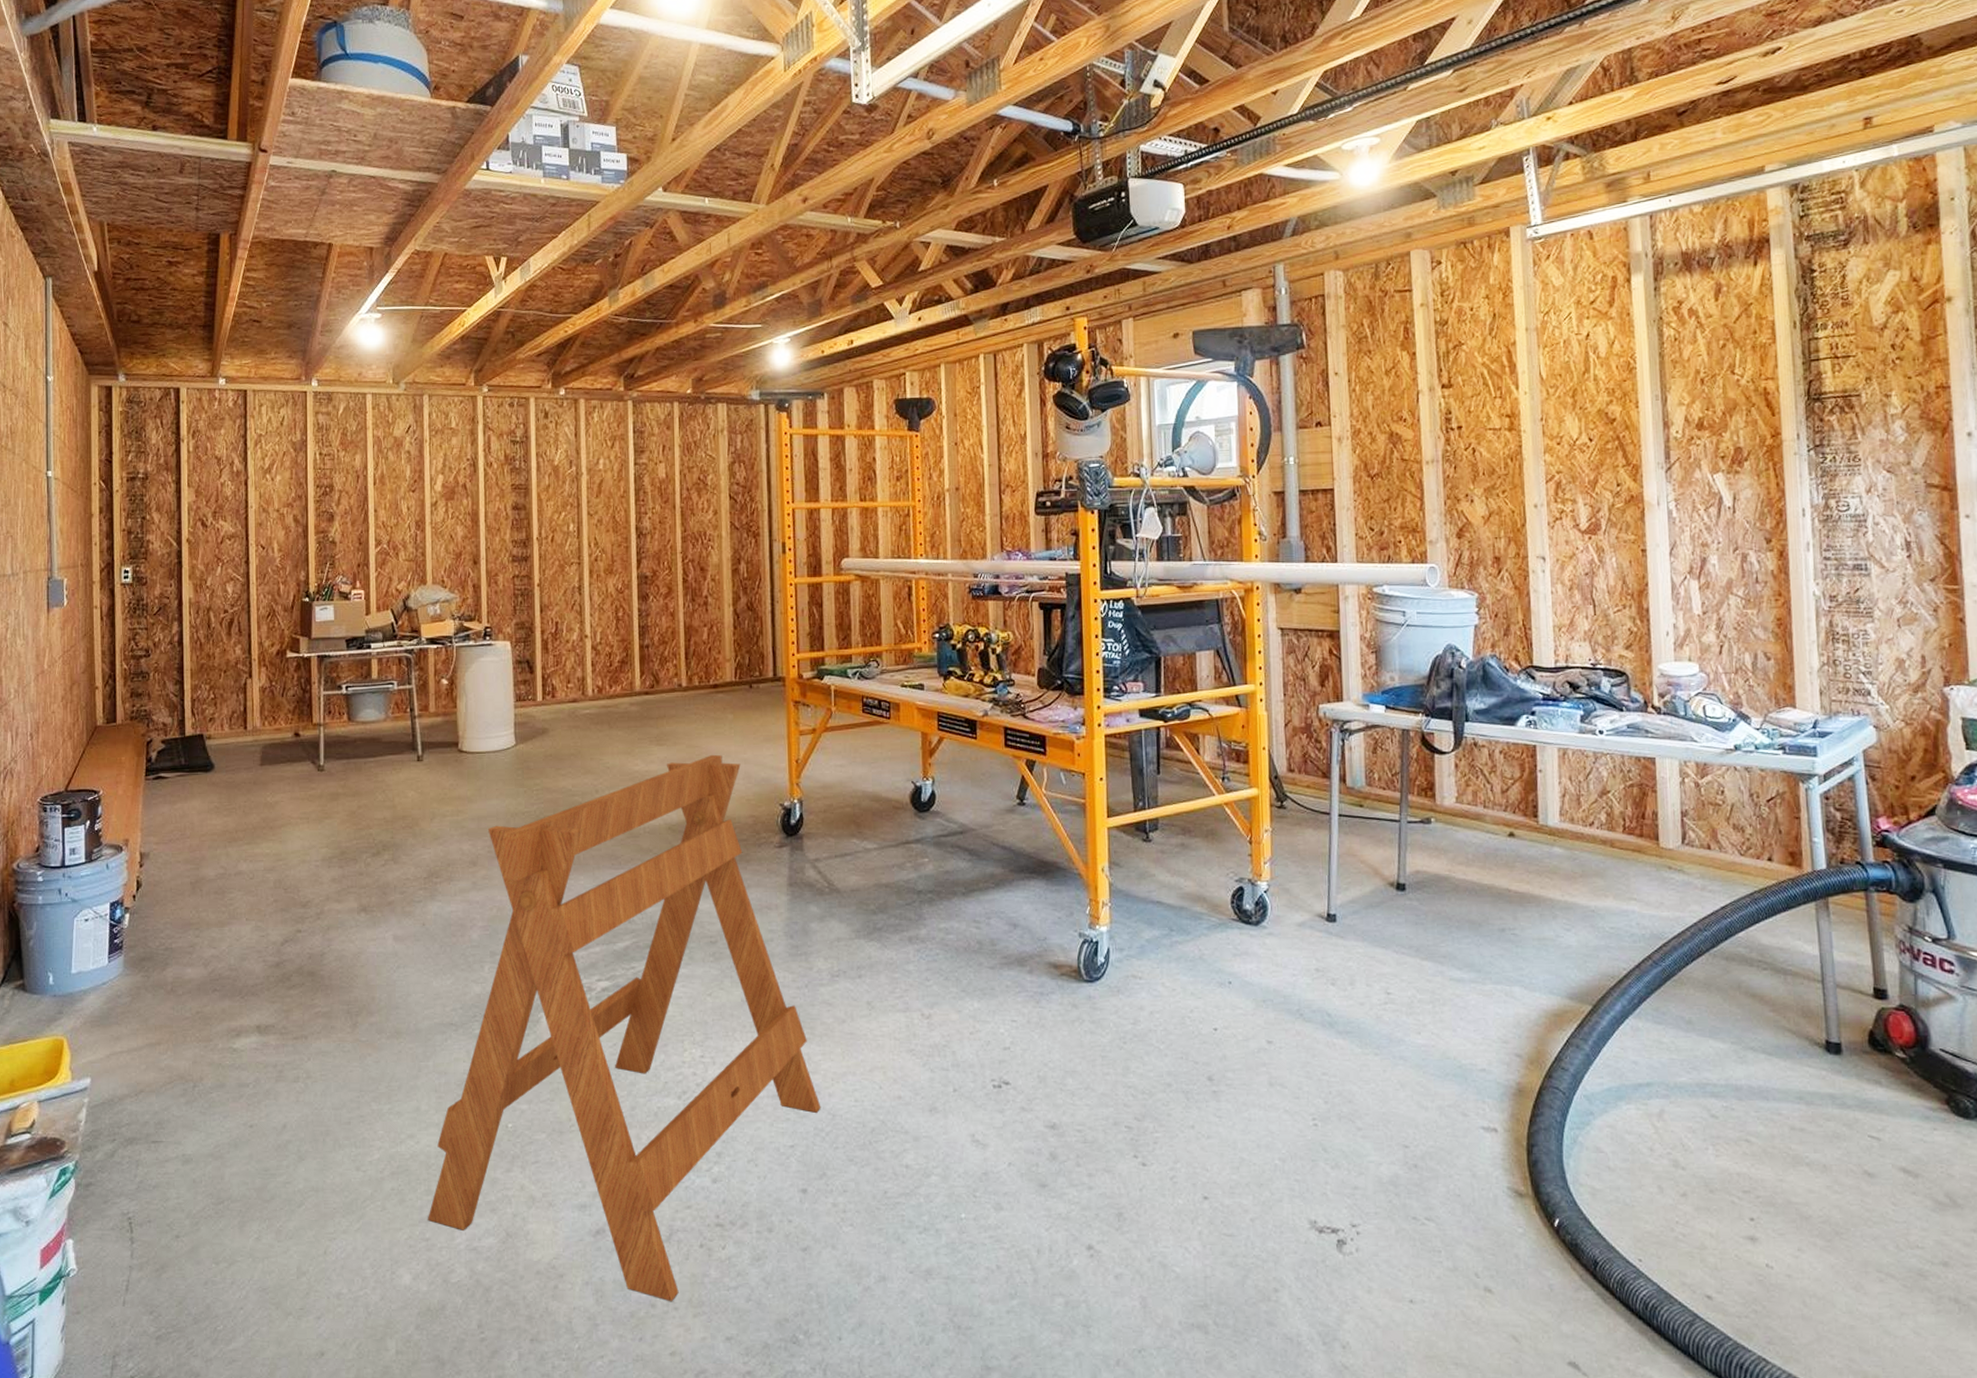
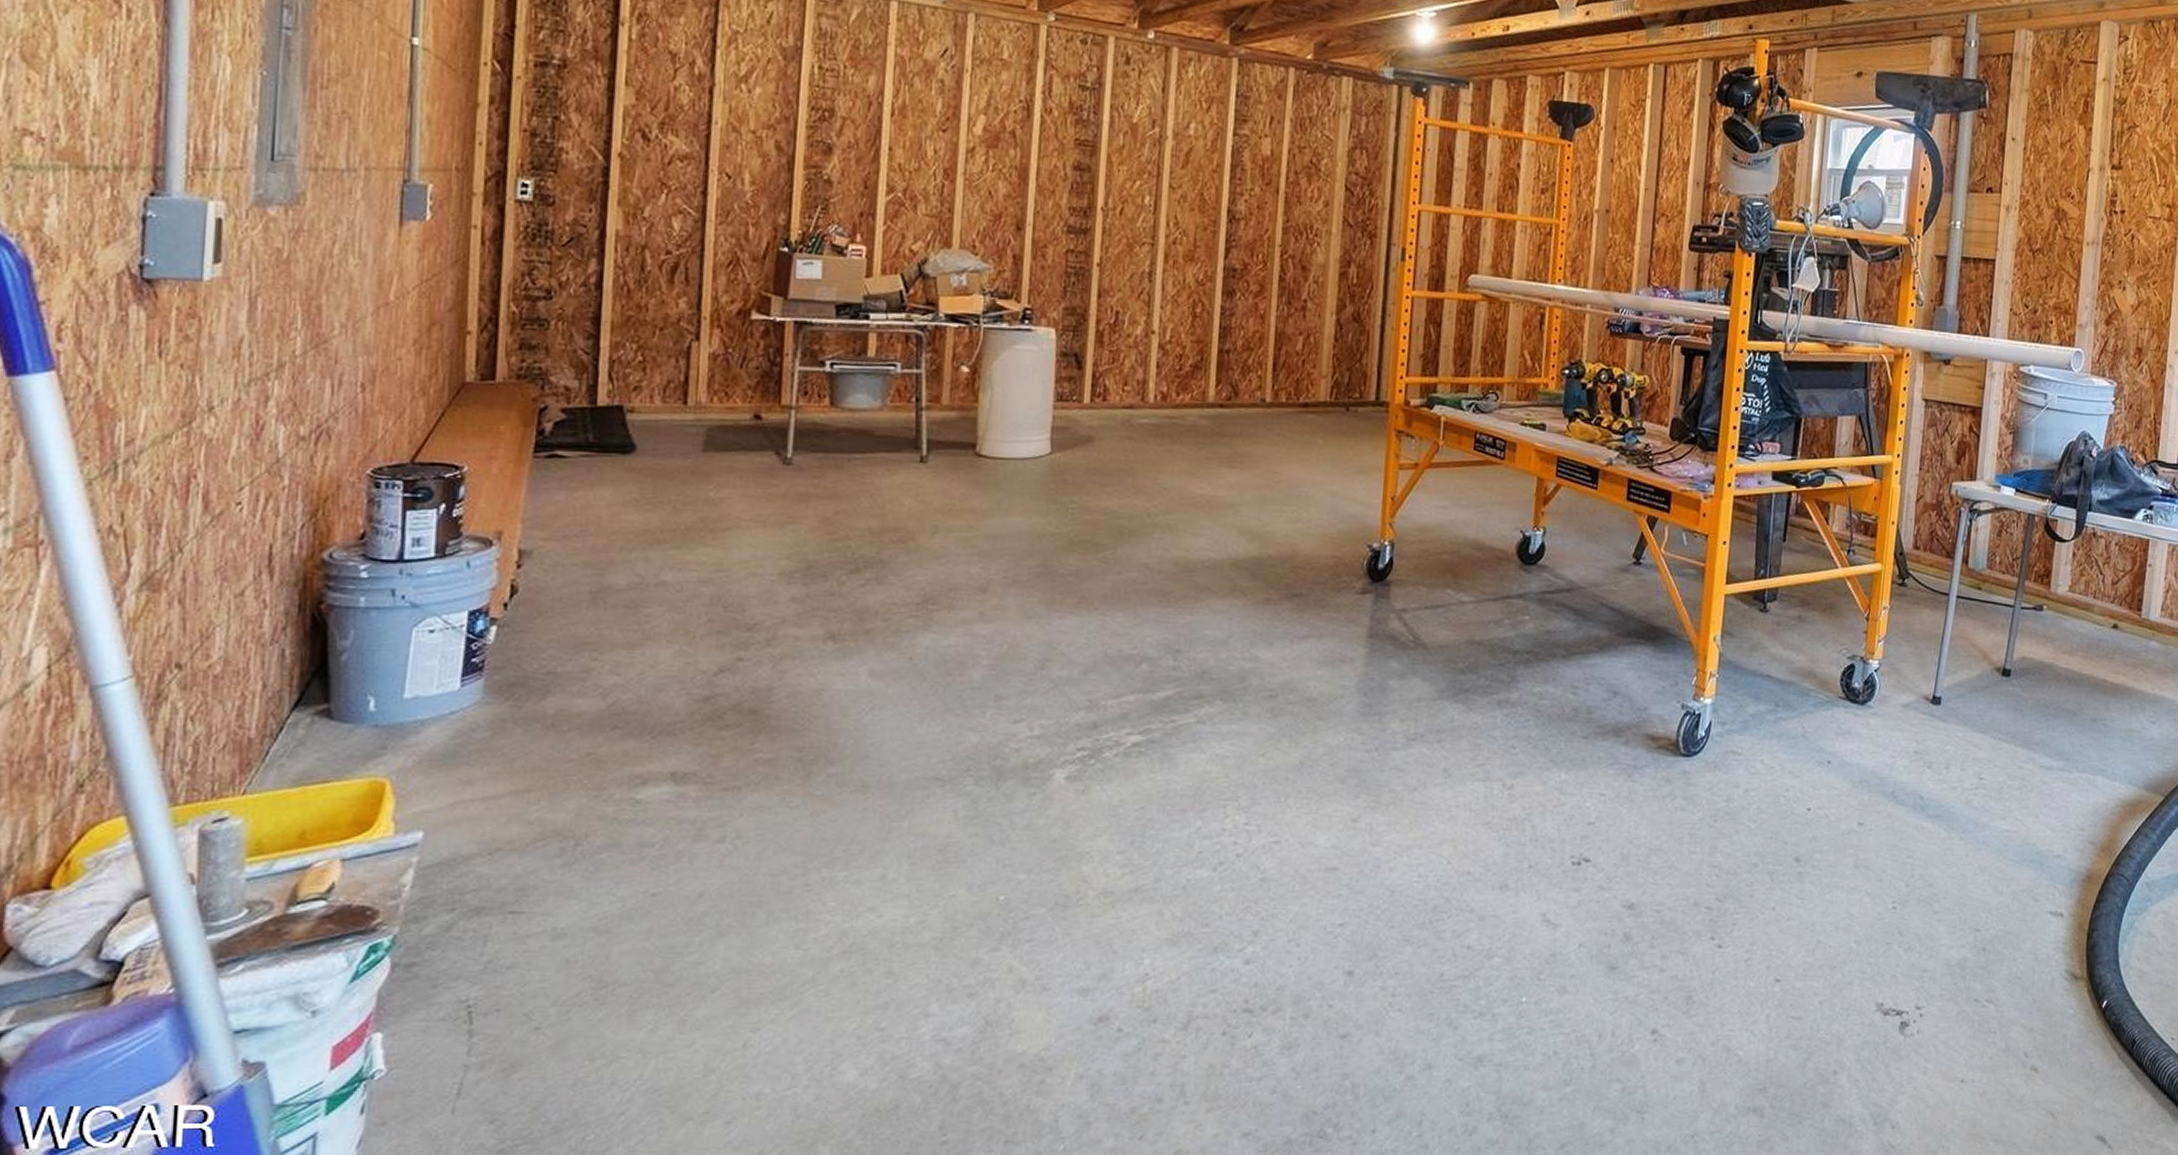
sawhorse: present [428,754,821,1302] -> none [885,483,1380,1096]

